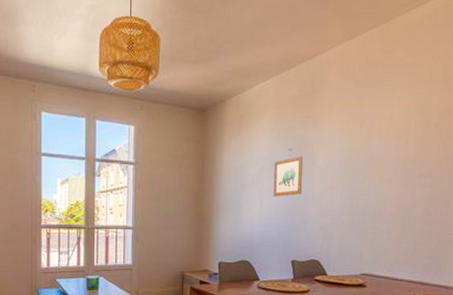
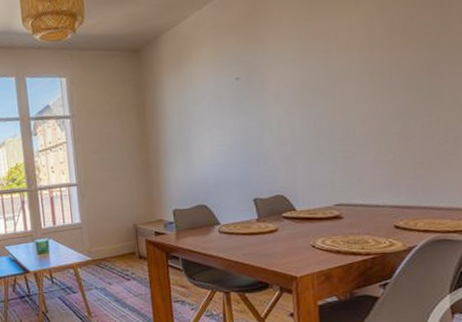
wall art: present [273,156,303,197] -> none [221,83,257,132]

